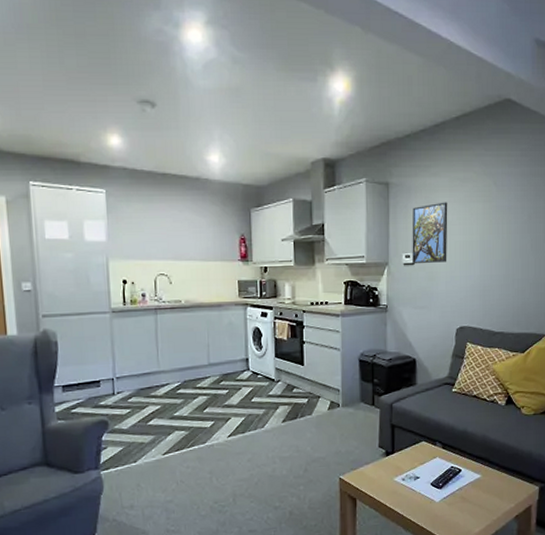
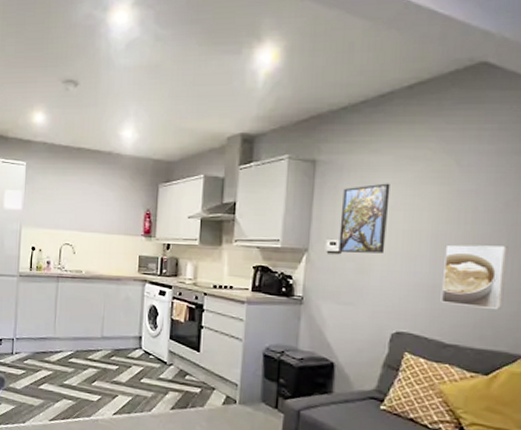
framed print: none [489,250,532,301] -> present [440,244,508,311]

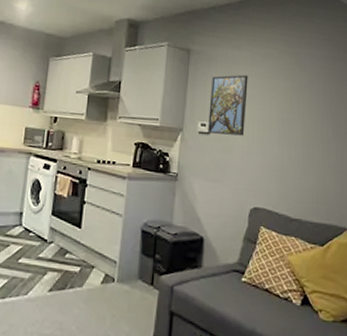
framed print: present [440,244,508,311] -> none [287,131,334,189]

